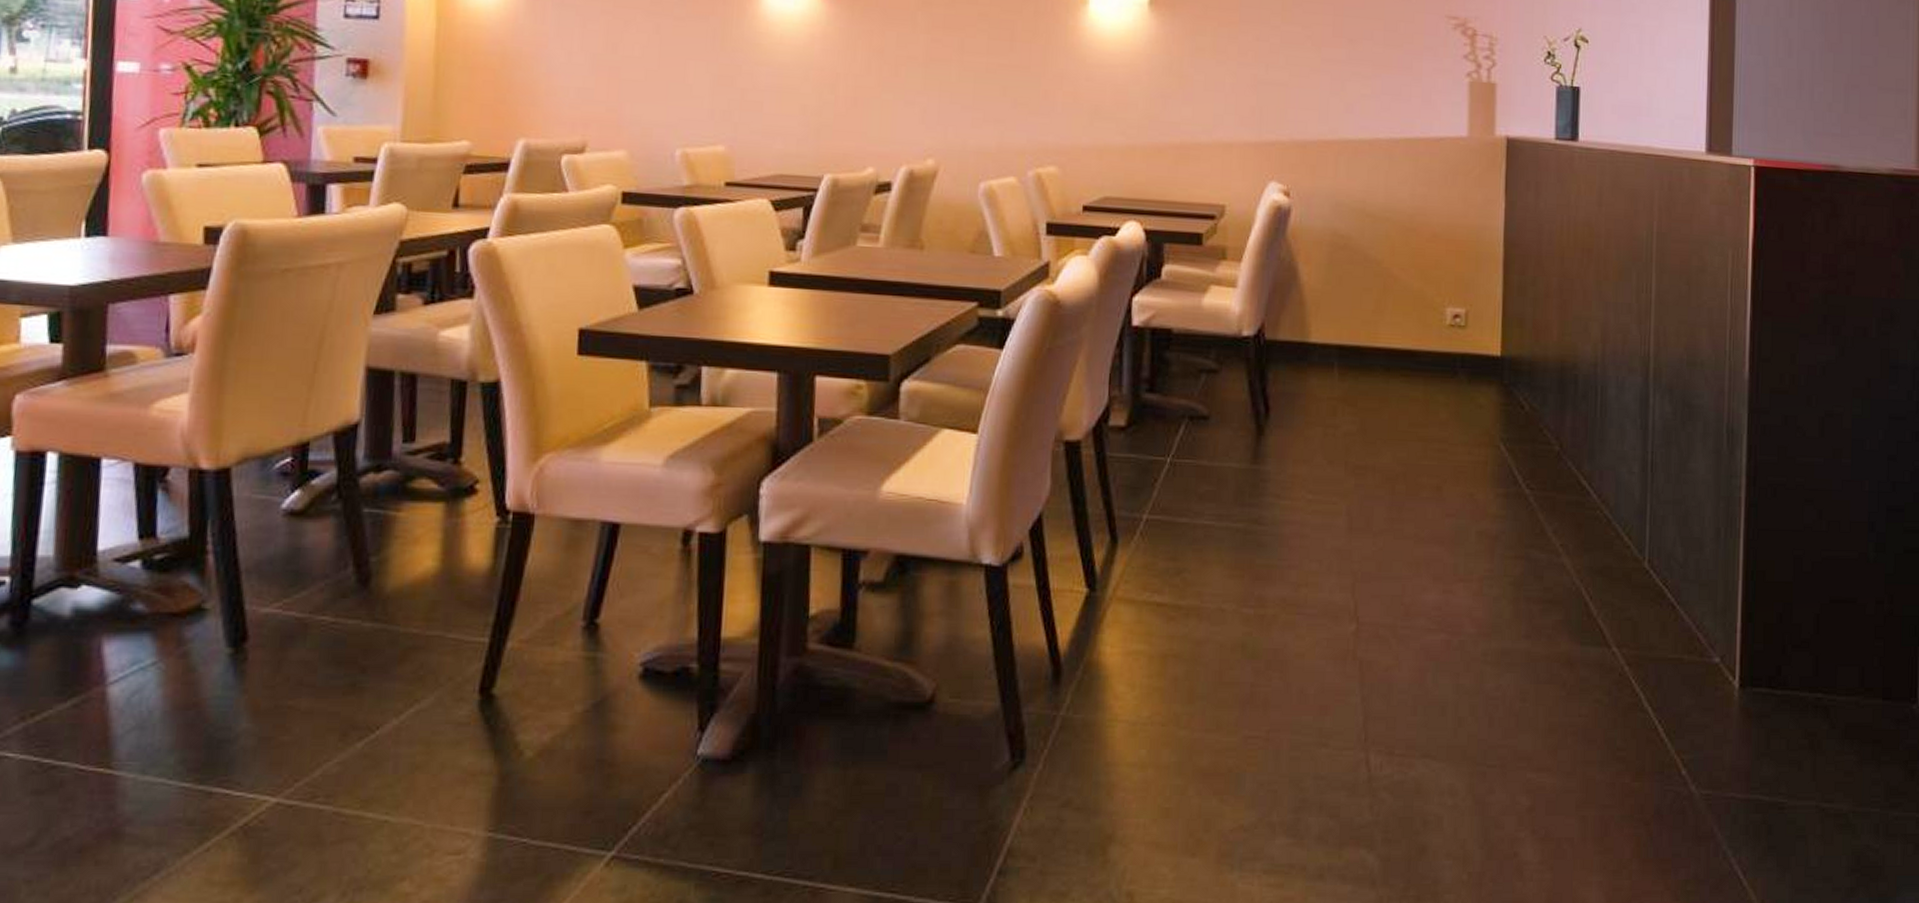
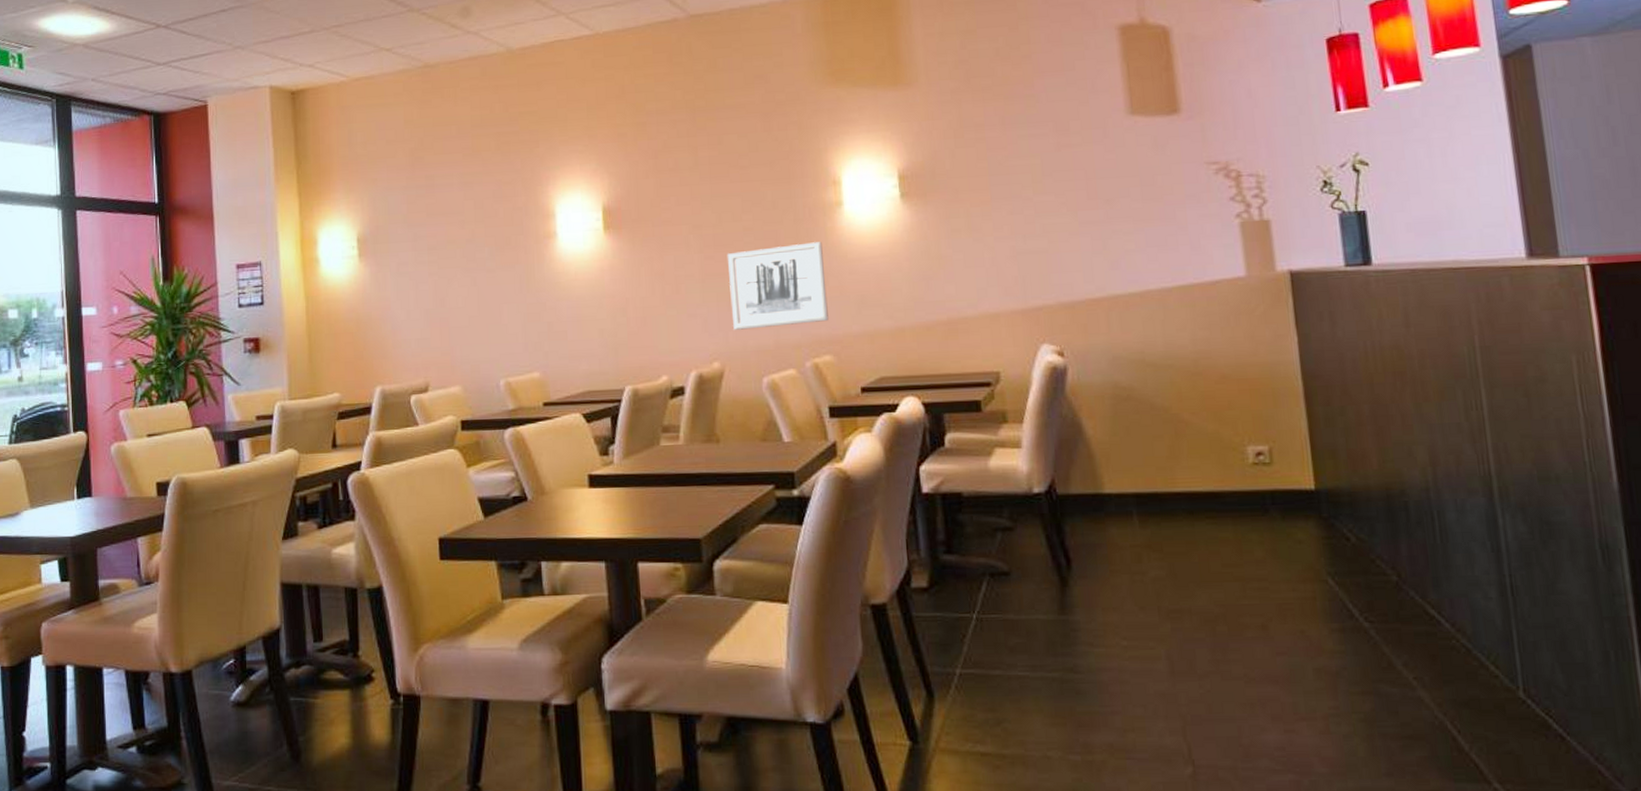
wall art: none [954,38,1061,129] -> present [727,242,829,330]

